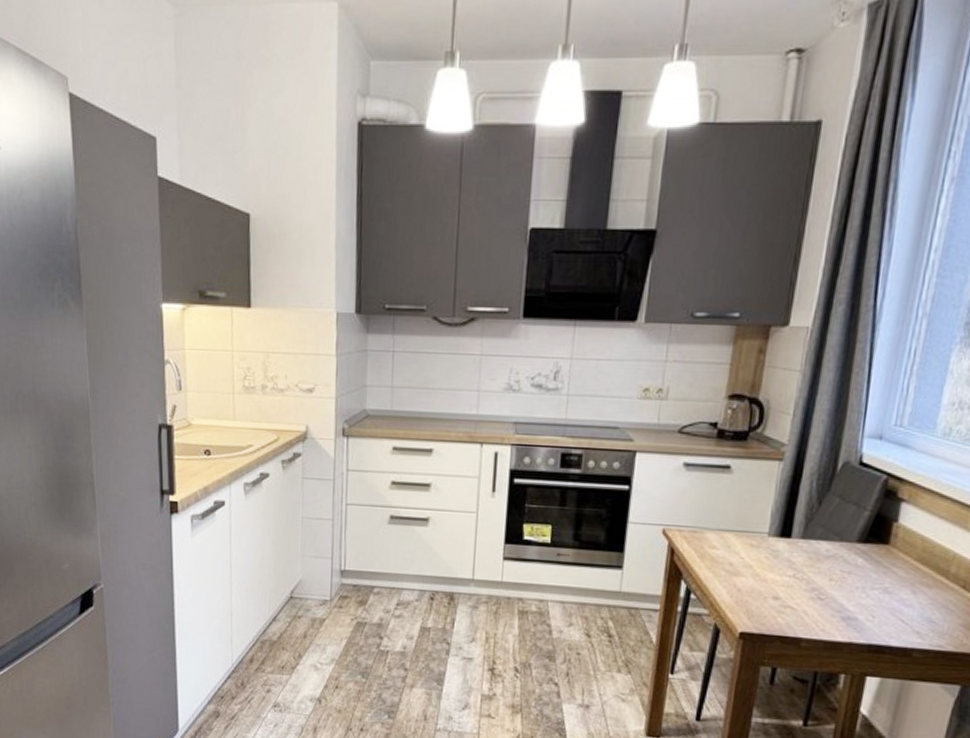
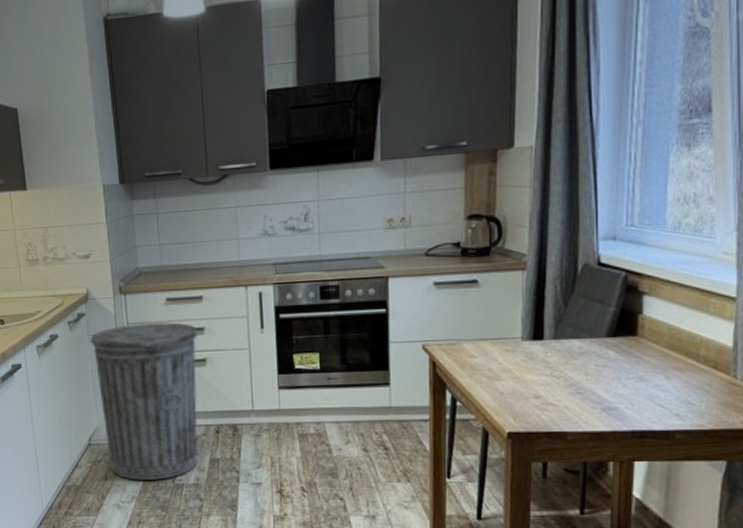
trash can: none [304,471,423,644] -> present [90,322,199,480]

